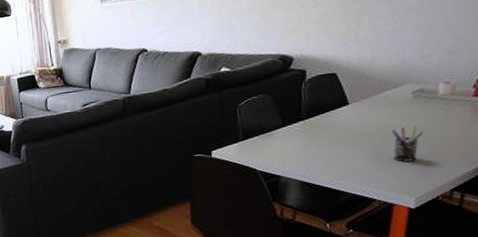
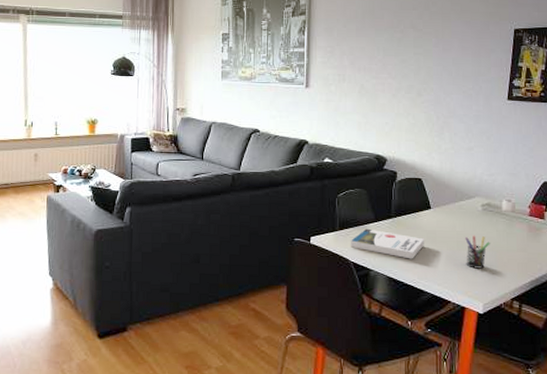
book: none [255,134,343,161] -> present [350,228,425,259]

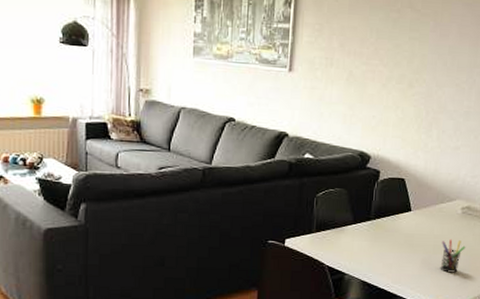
book: present [350,228,425,259] -> none [326,231,403,263]

